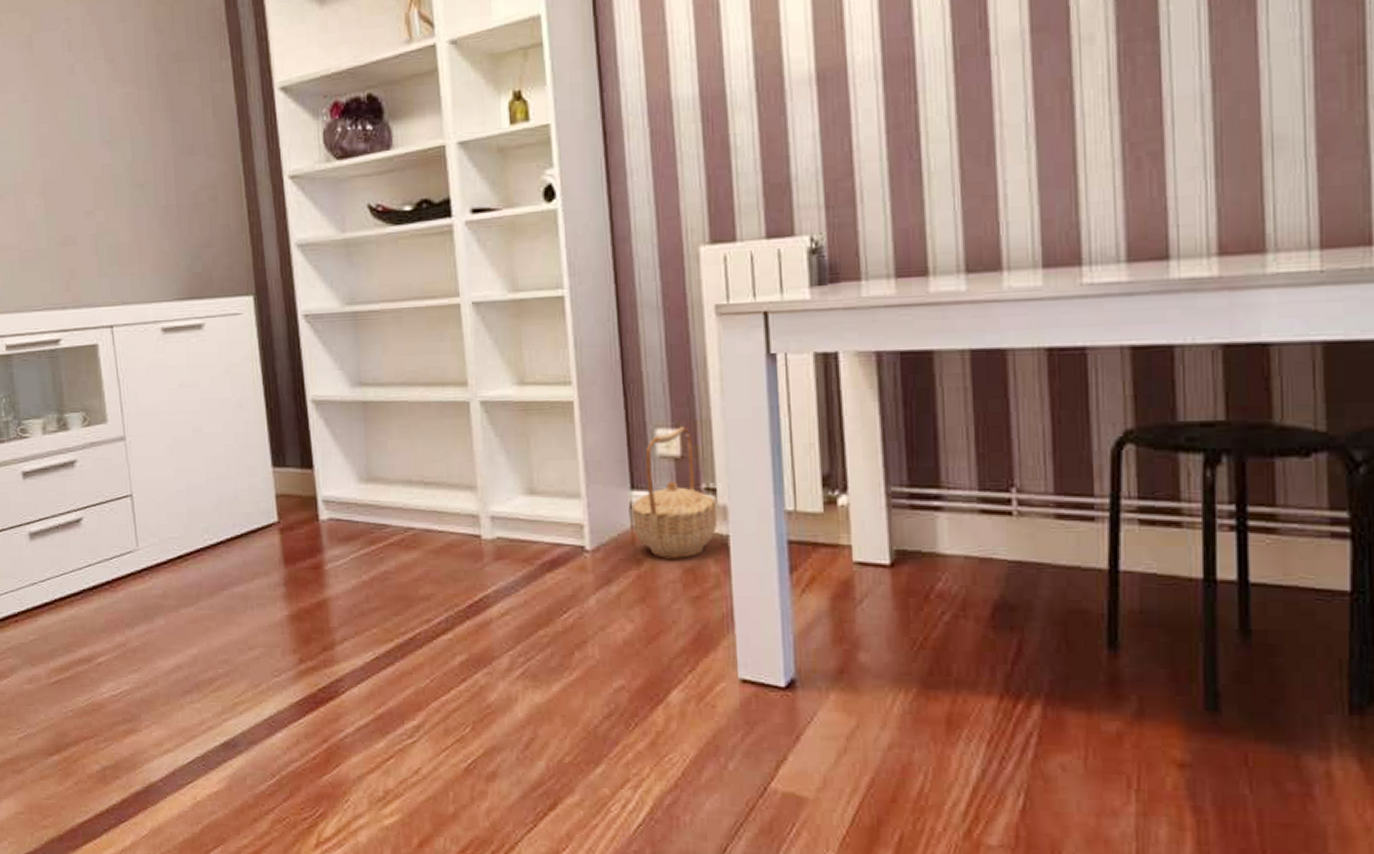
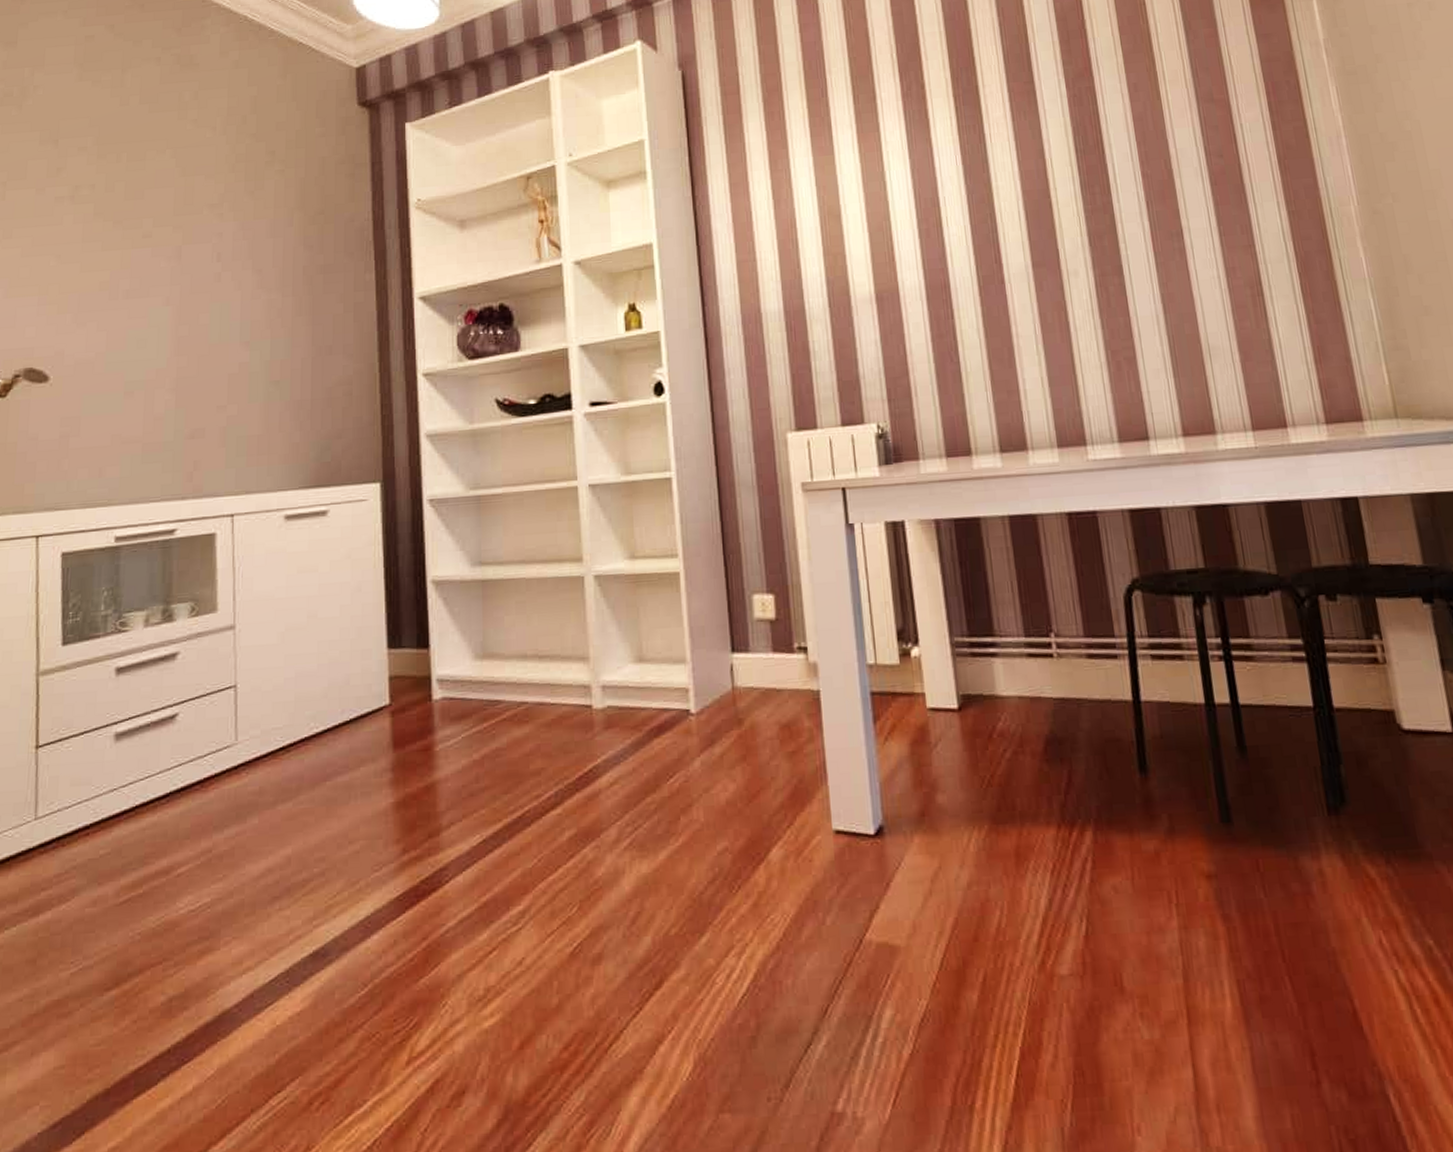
basket: present [632,427,718,558] -> none [732,591,810,717]

